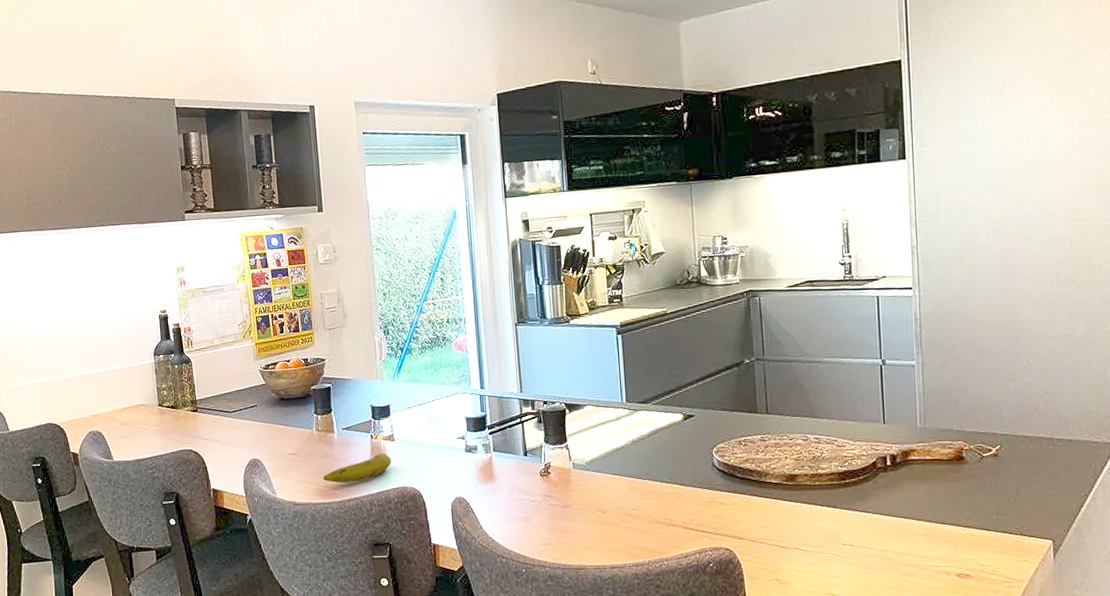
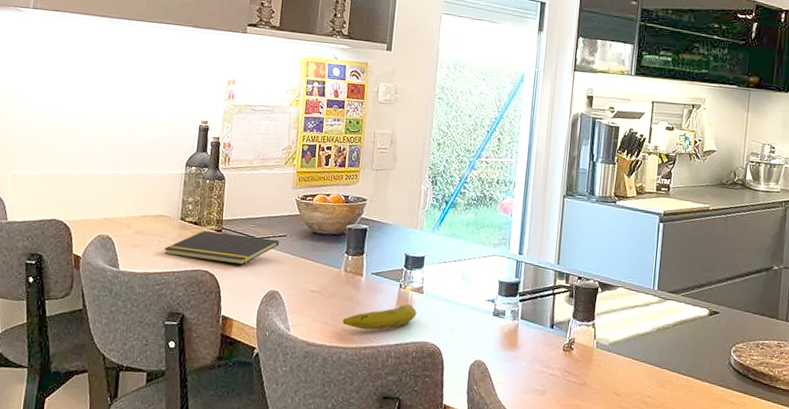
notepad: none [149,410,251,440] -> present [164,230,279,265]

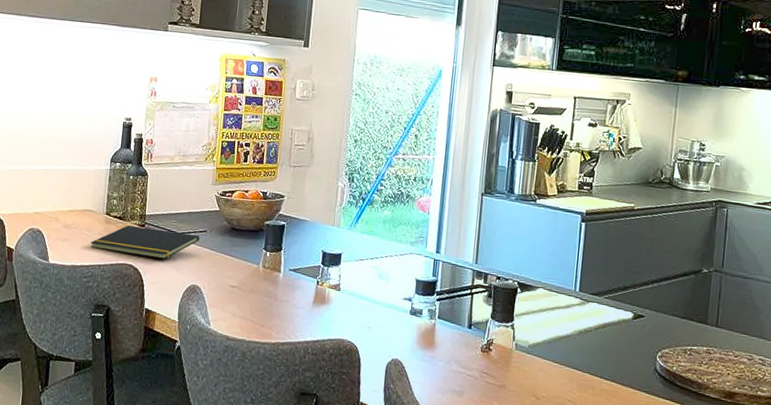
fruit: present [342,304,417,330] -> none [260,301,334,326]

